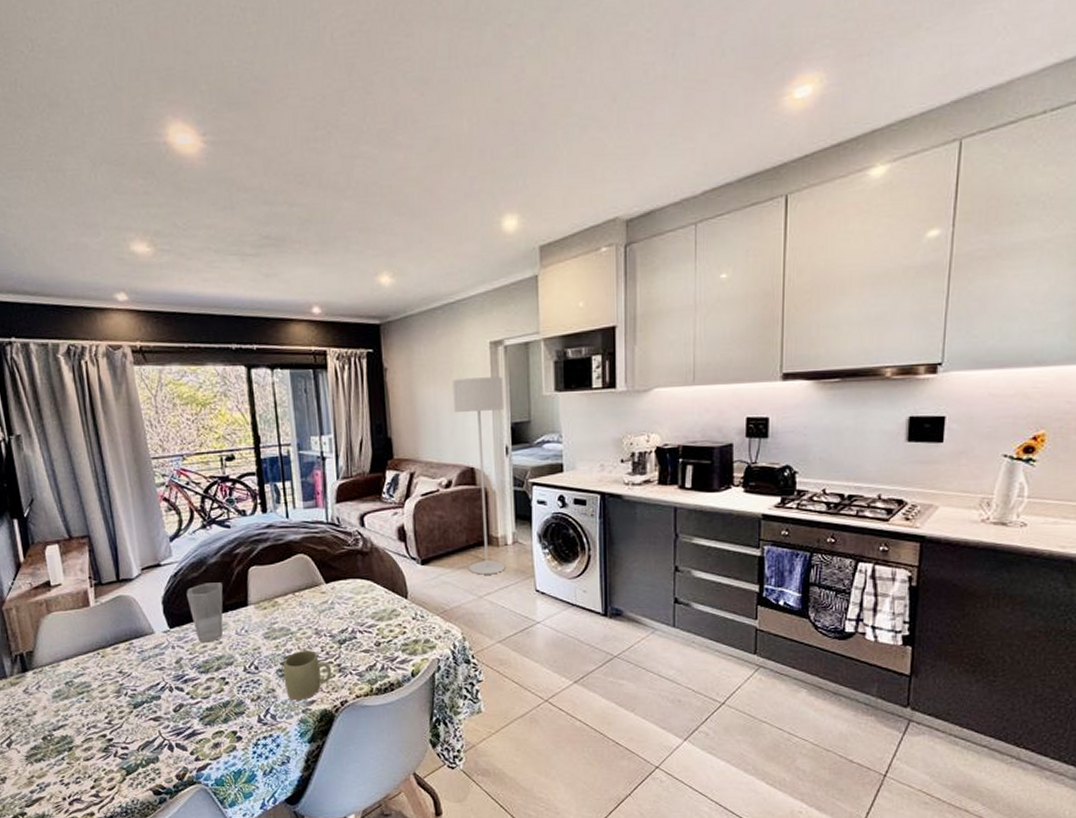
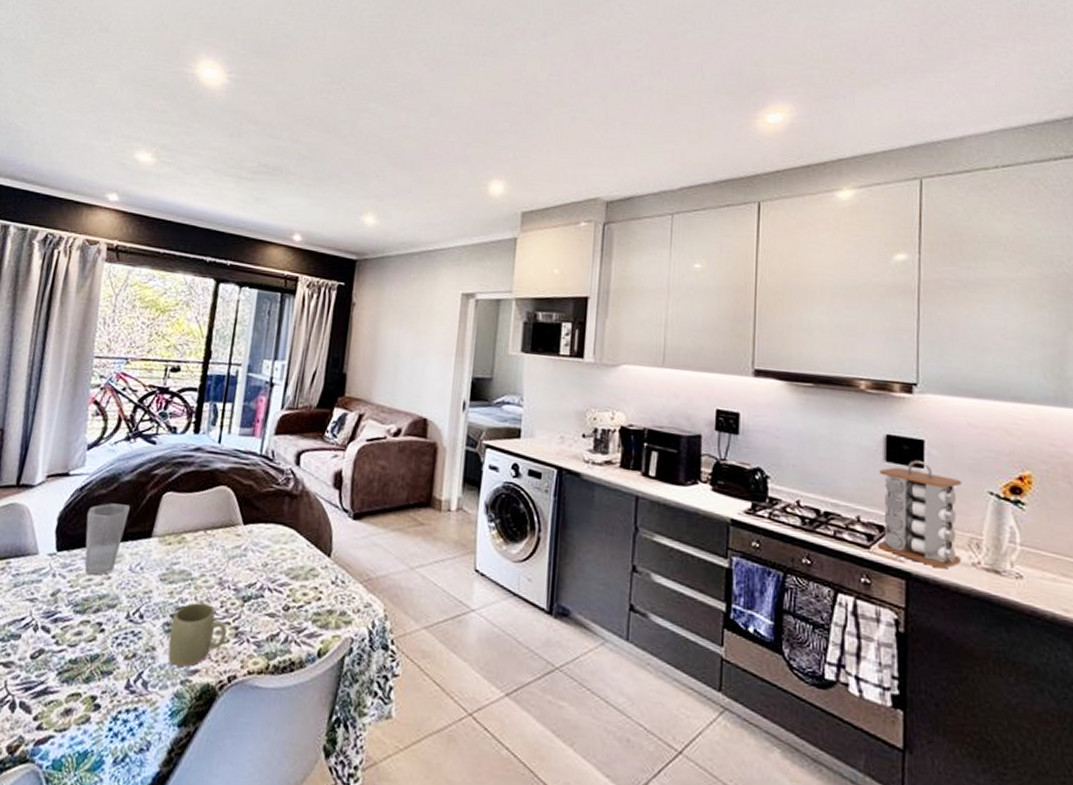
floor lamp: present [452,377,506,575] -> none [403,324,470,543]
spice rack: none [897,435,978,529] -> present [879,459,962,569]

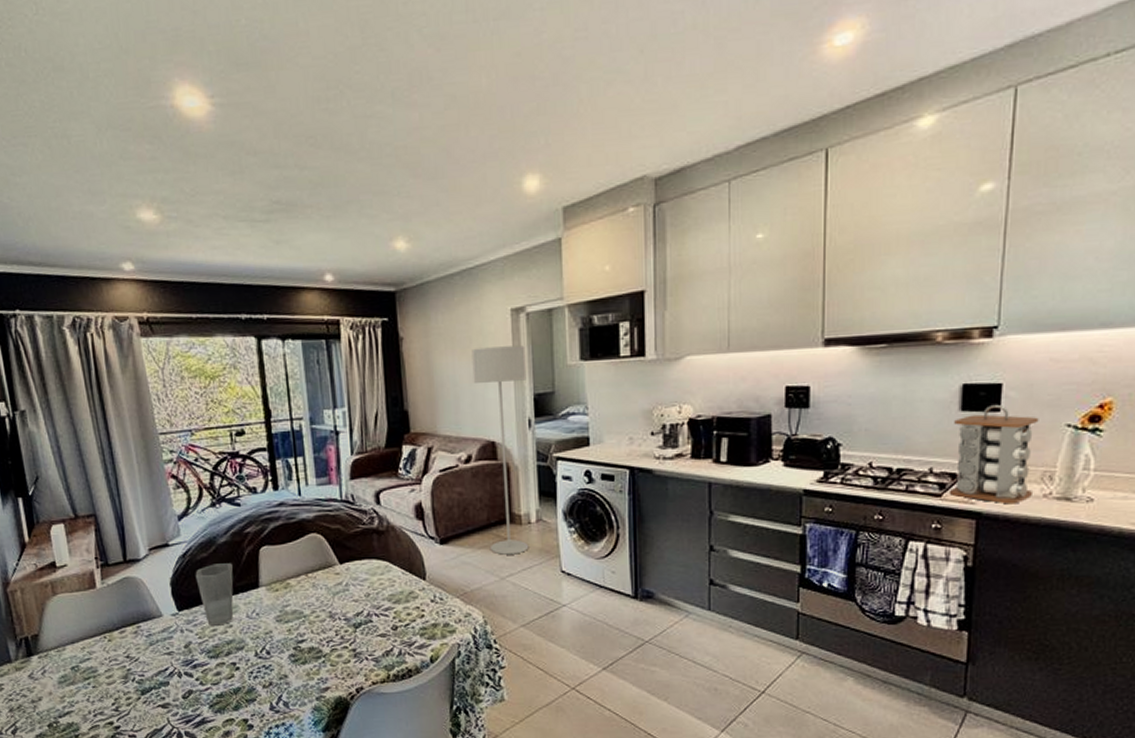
mug: present [167,602,227,667] -> none [296,634,346,686]
floor lamp: none [403,324,470,543] -> present [471,345,529,555]

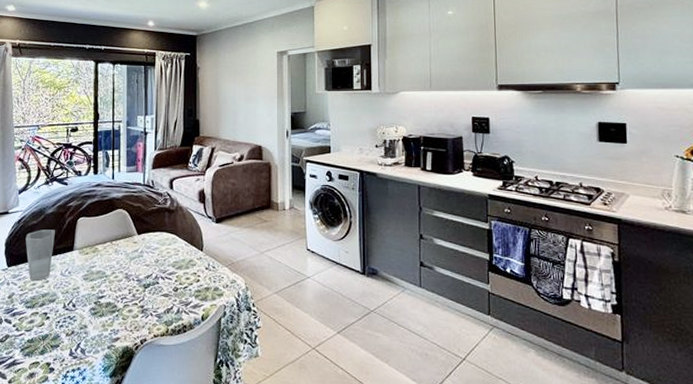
floor lamp: present [471,345,529,555] -> none [248,78,286,234]
spice rack: present [950,404,1039,505] -> none [595,138,657,214]

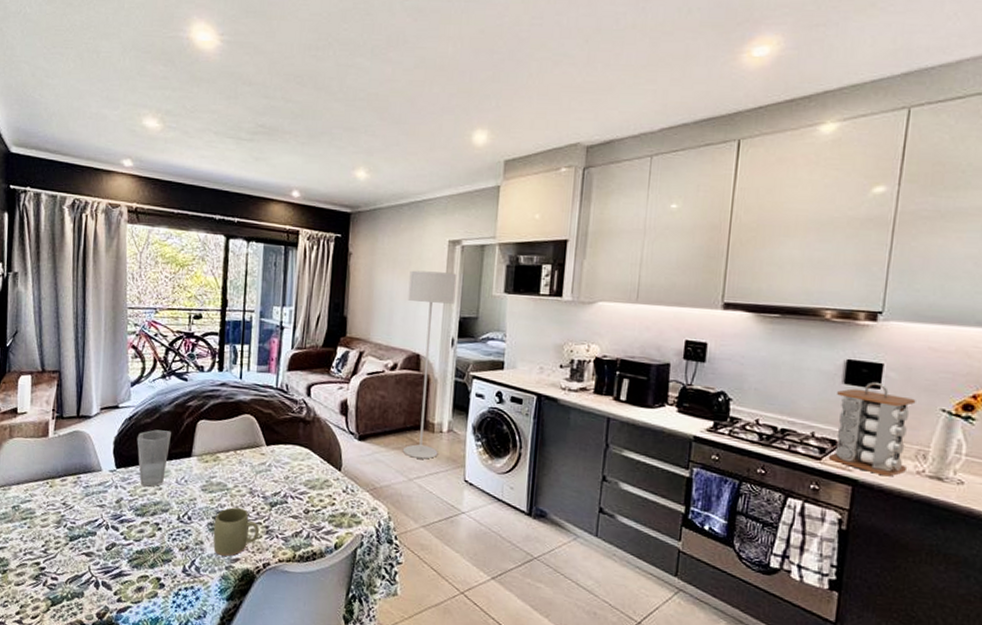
mug: none [95,292,135,337] -> present [213,507,259,556]
floor lamp: none [248,78,286,234] -> present [402,270,457,459]
spice rack: none [595,138,657,214] -> present [829,381,916,477]

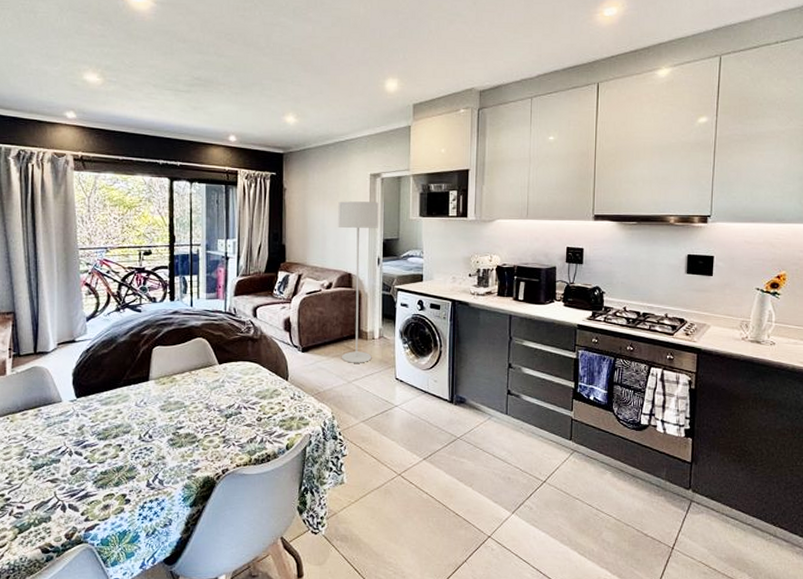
cup: present [137,429,171,487] -> none [95,359,128,412]
mug: present [213,507,259,556] -> none [174,423,216,467]
spice rack: present [829,381,916,477] -> none [679,270,738,344]

